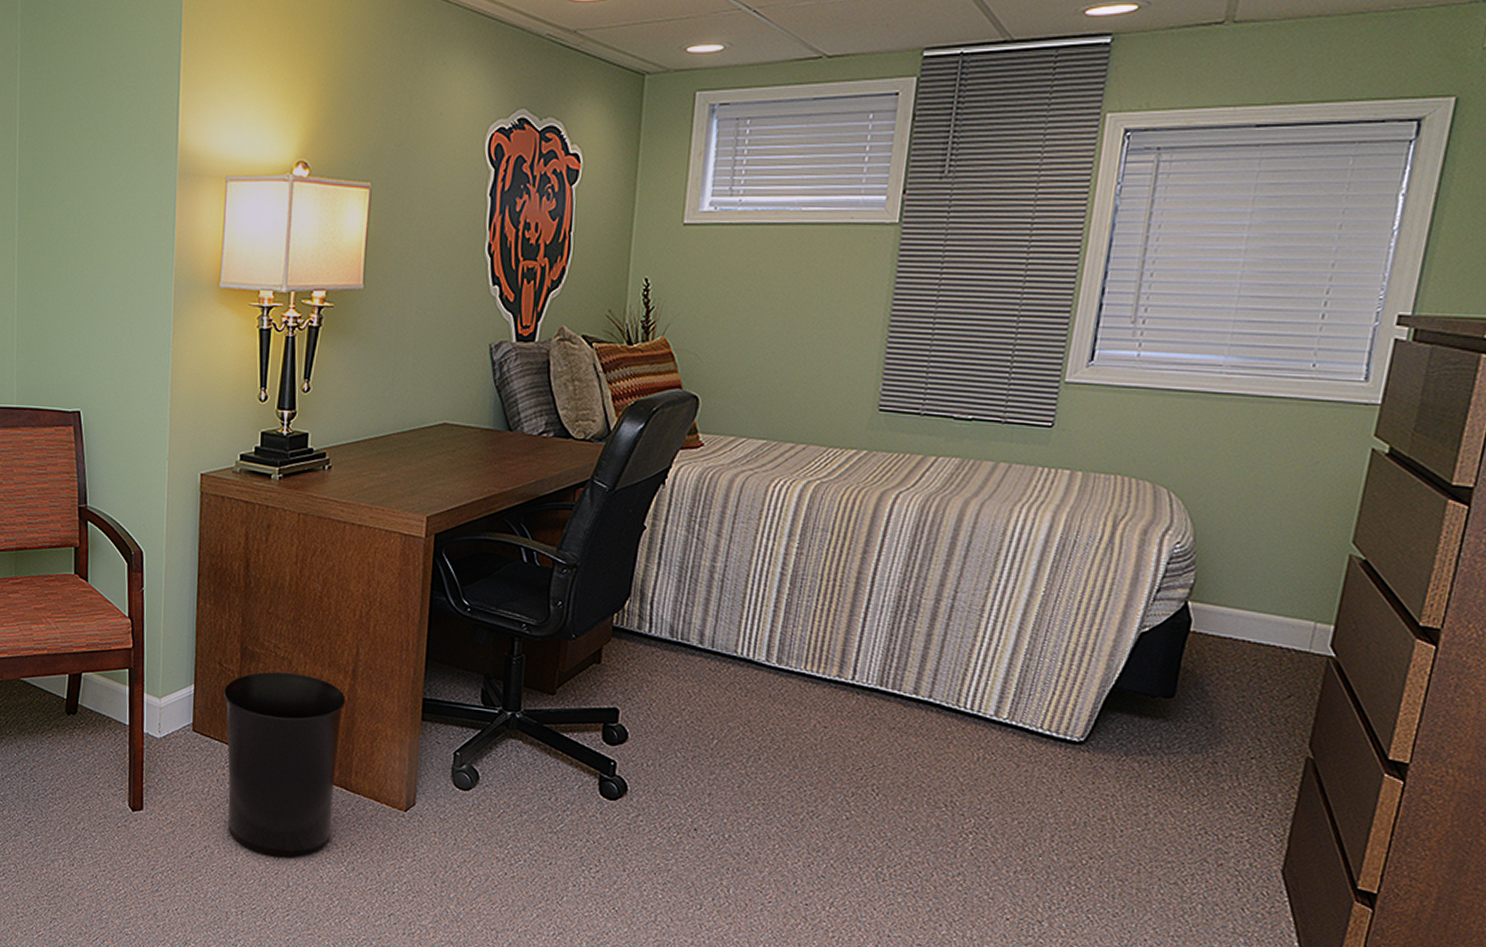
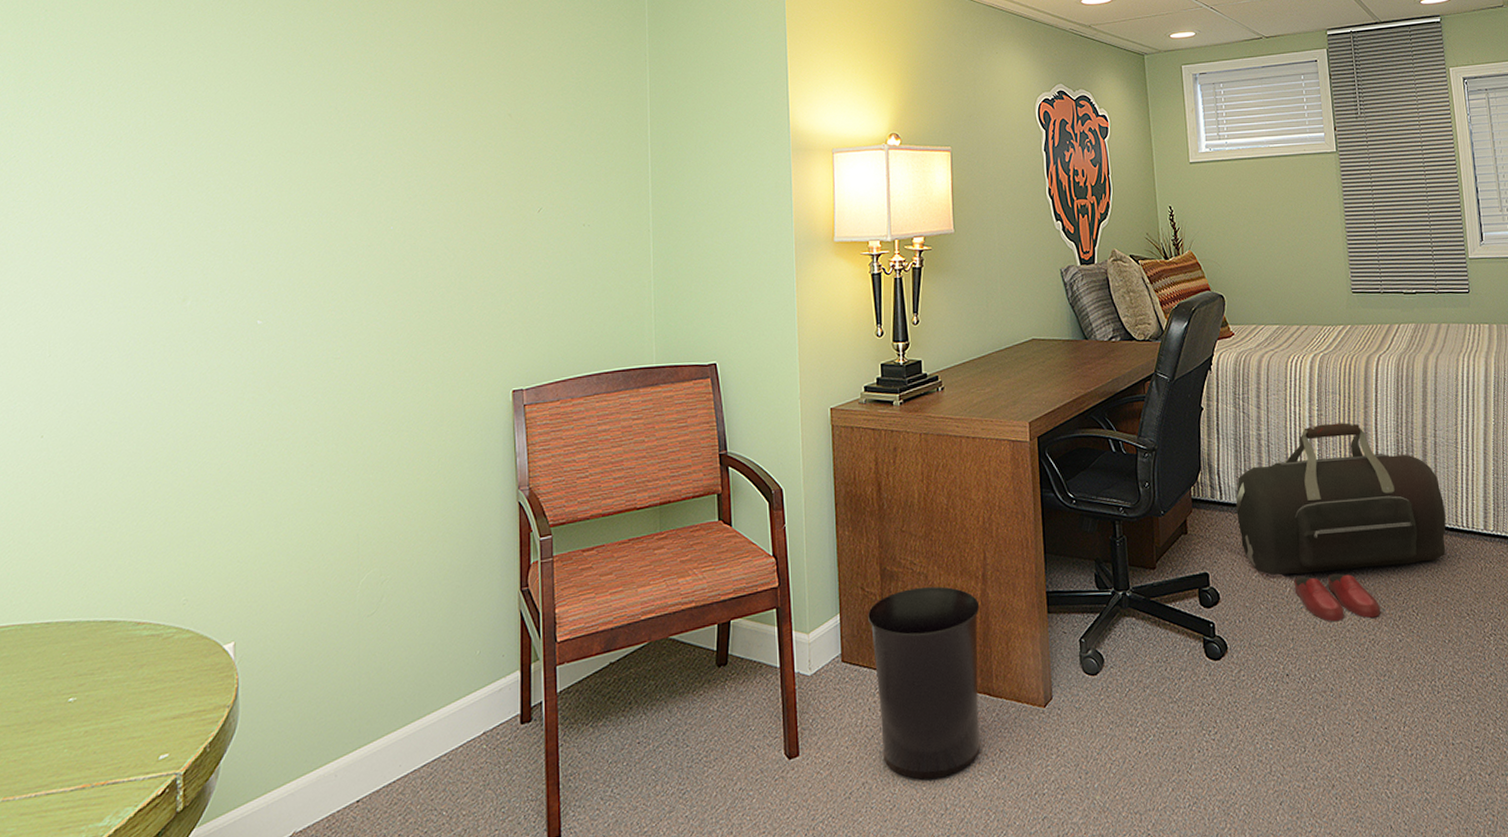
duffel bag: none [666,564,946,740] -> present [1236,423,1446,575]
slippers: none [723,730,829,789] -> present [1294,573,1380,622]

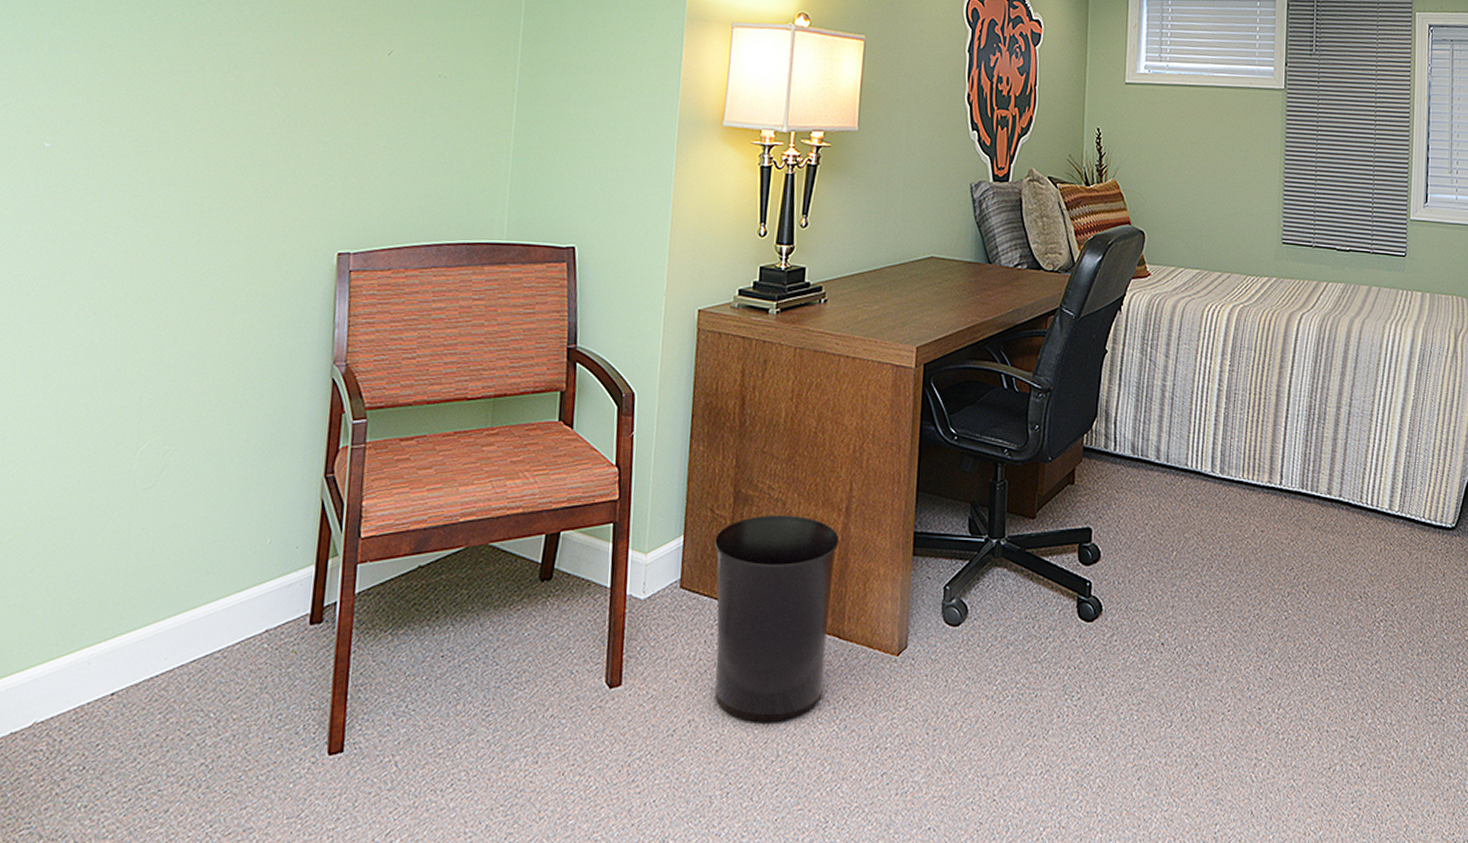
duffel bag: present [1236,423,1446,575] -> none [1129,381,1351,539]
slippers: present [1294,573,1380,622] -> none [1181,541,1269,592]

